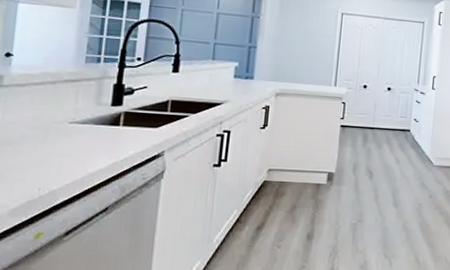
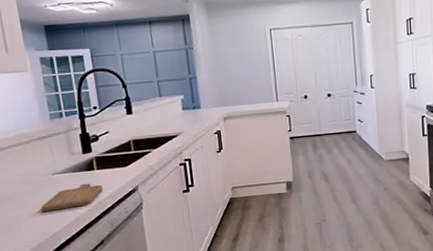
chopping board: none [44,139,124,165] -> present [40,183,103,212]

